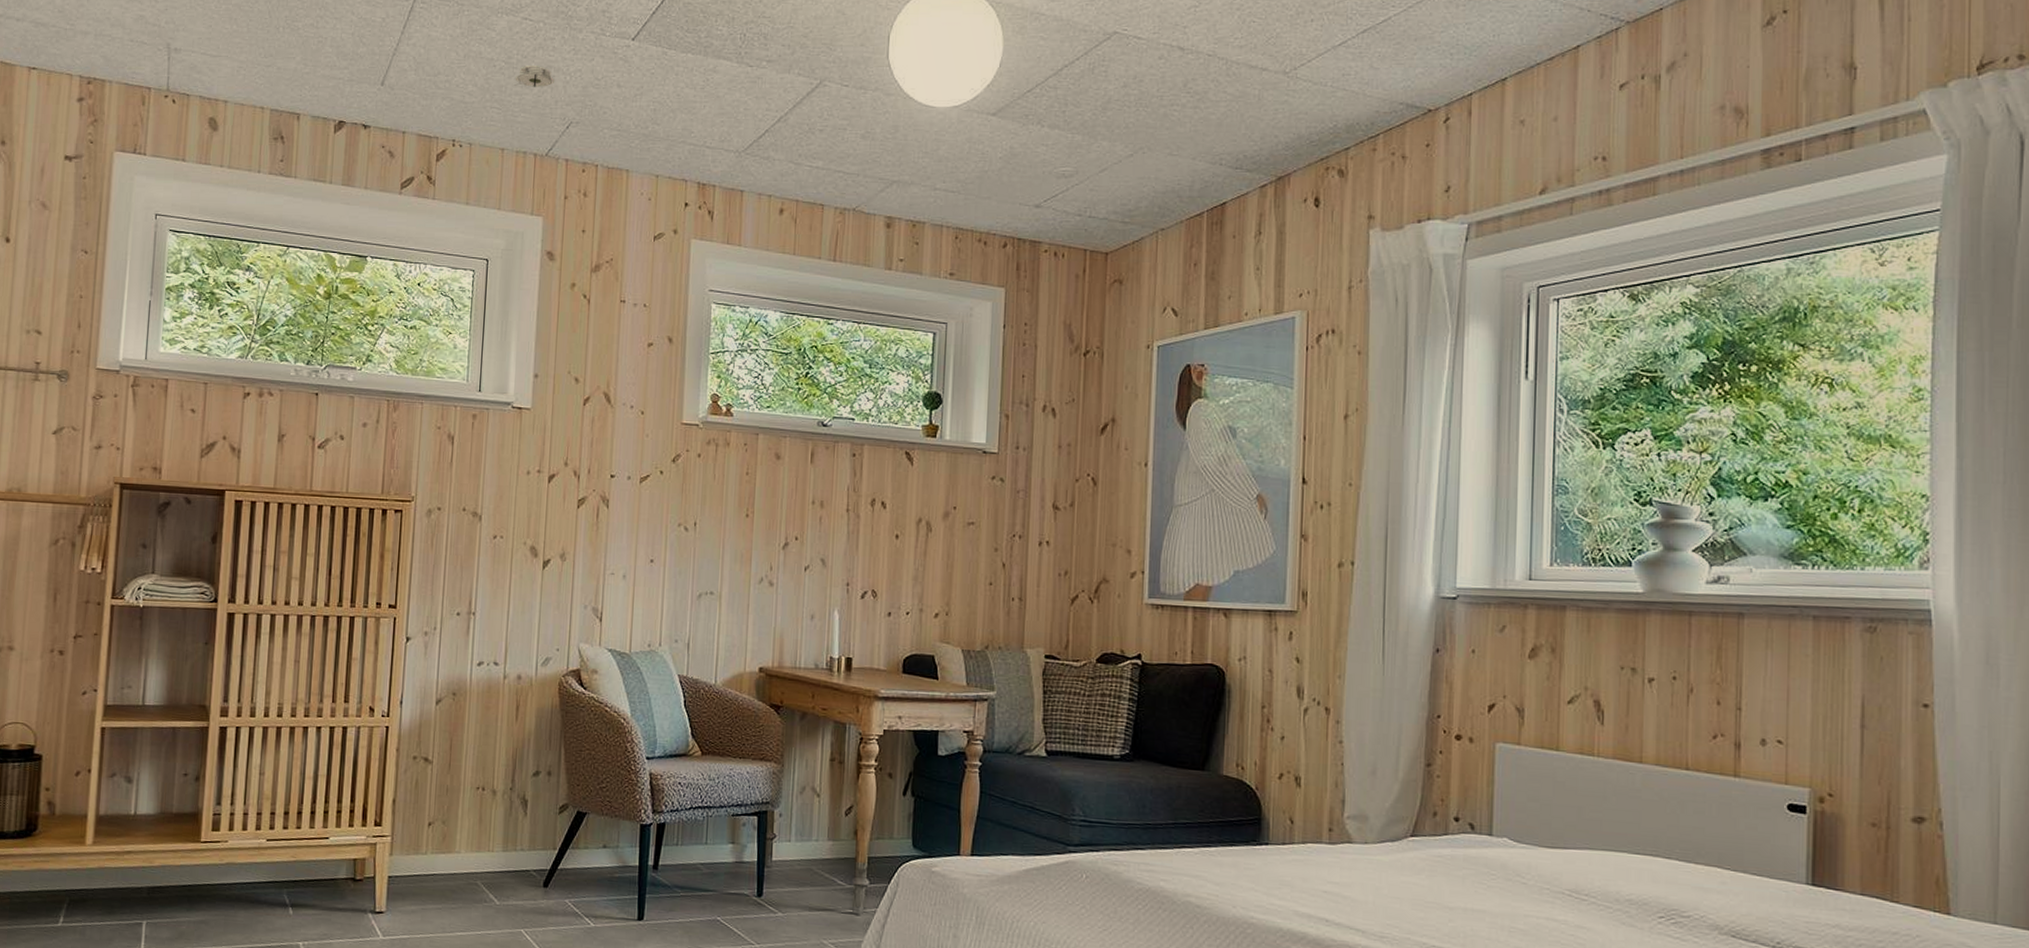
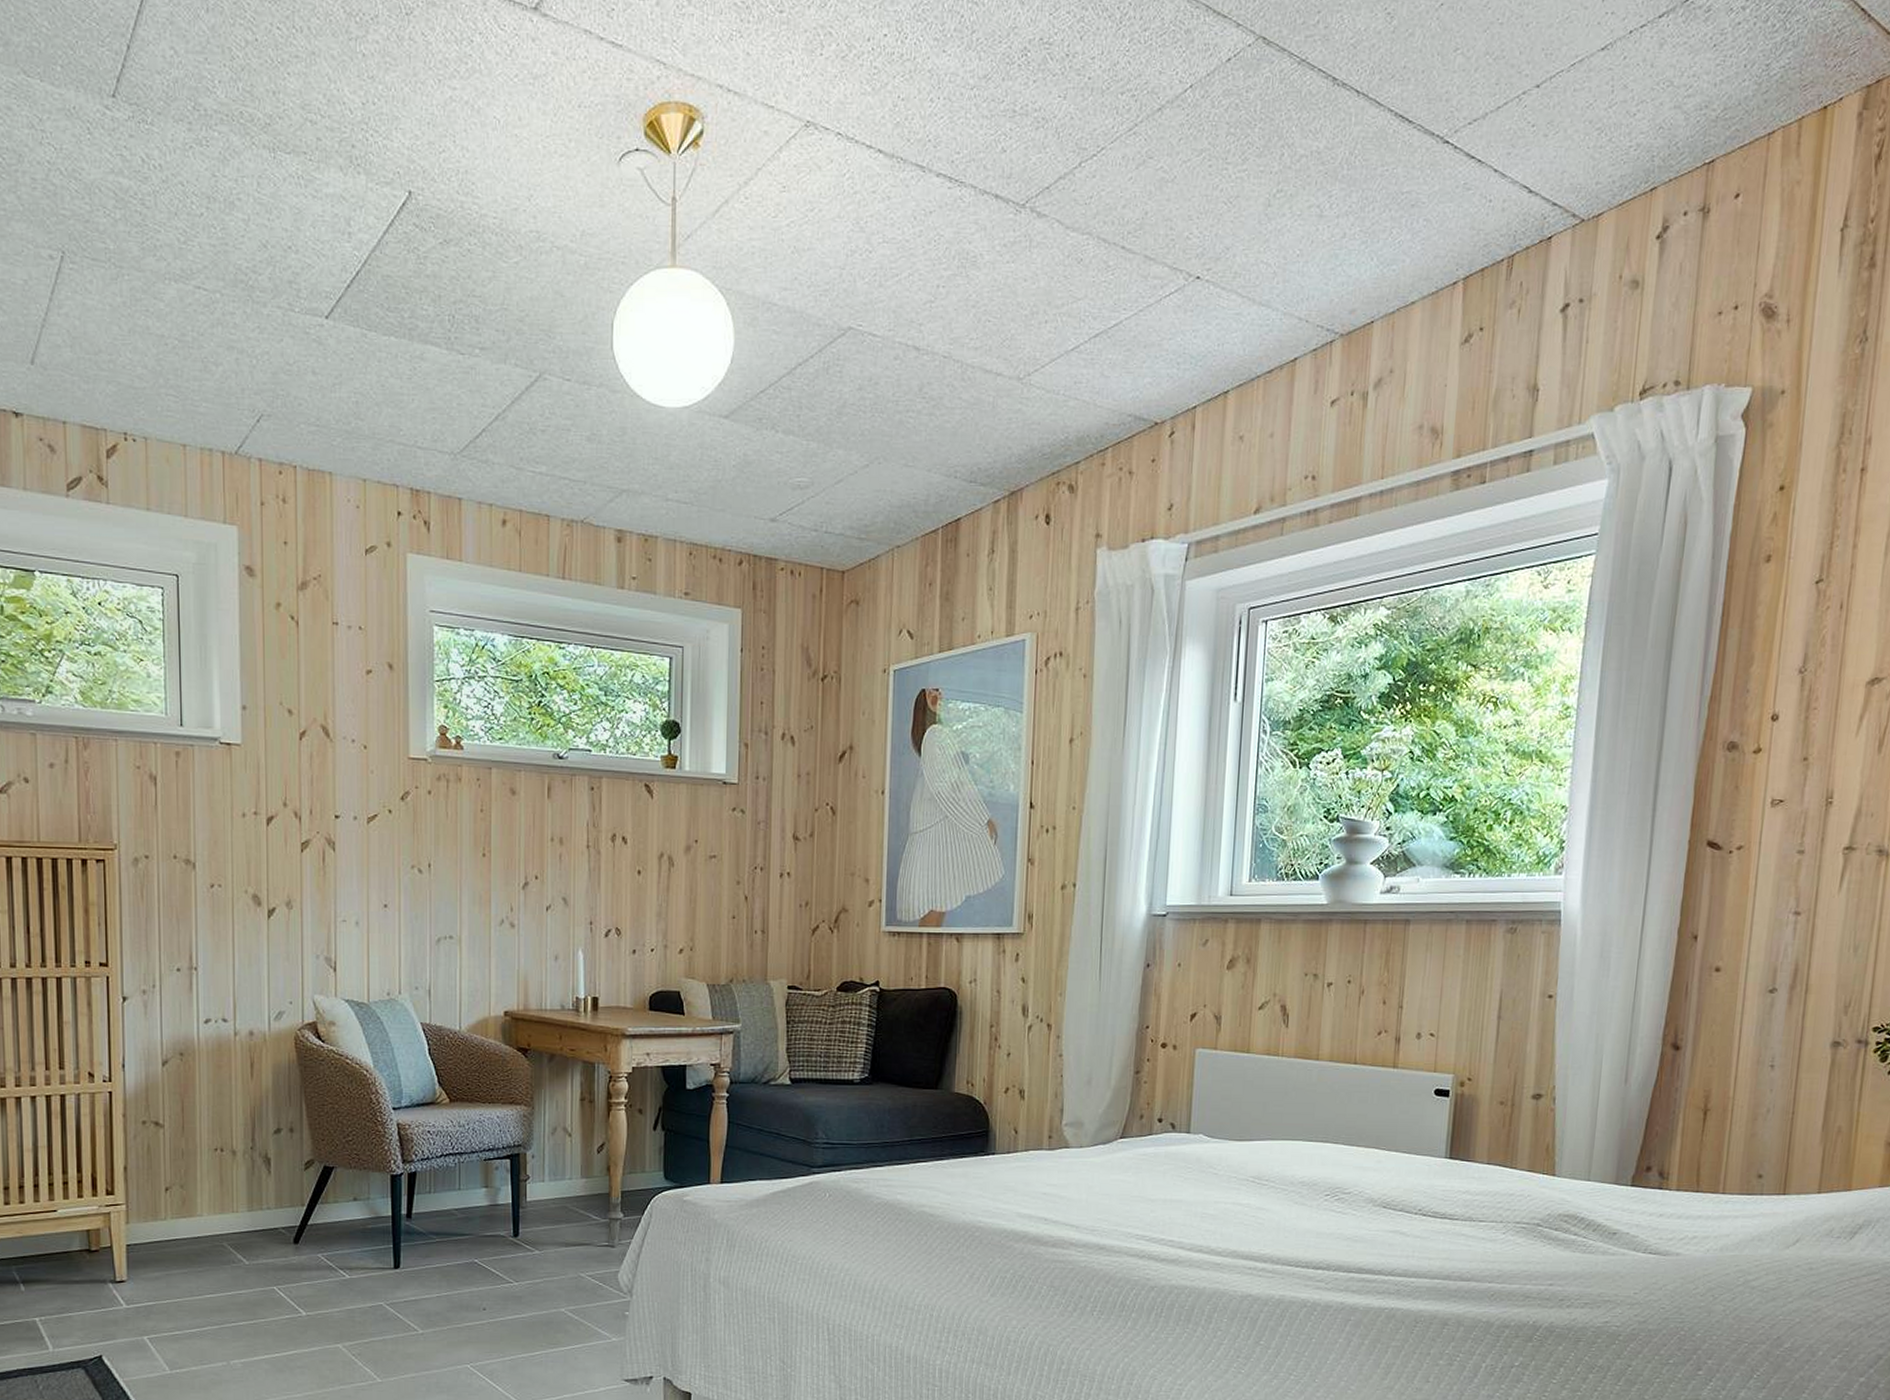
smoke detector: present [513,66,554,87] -> none [190,345,238,372]

